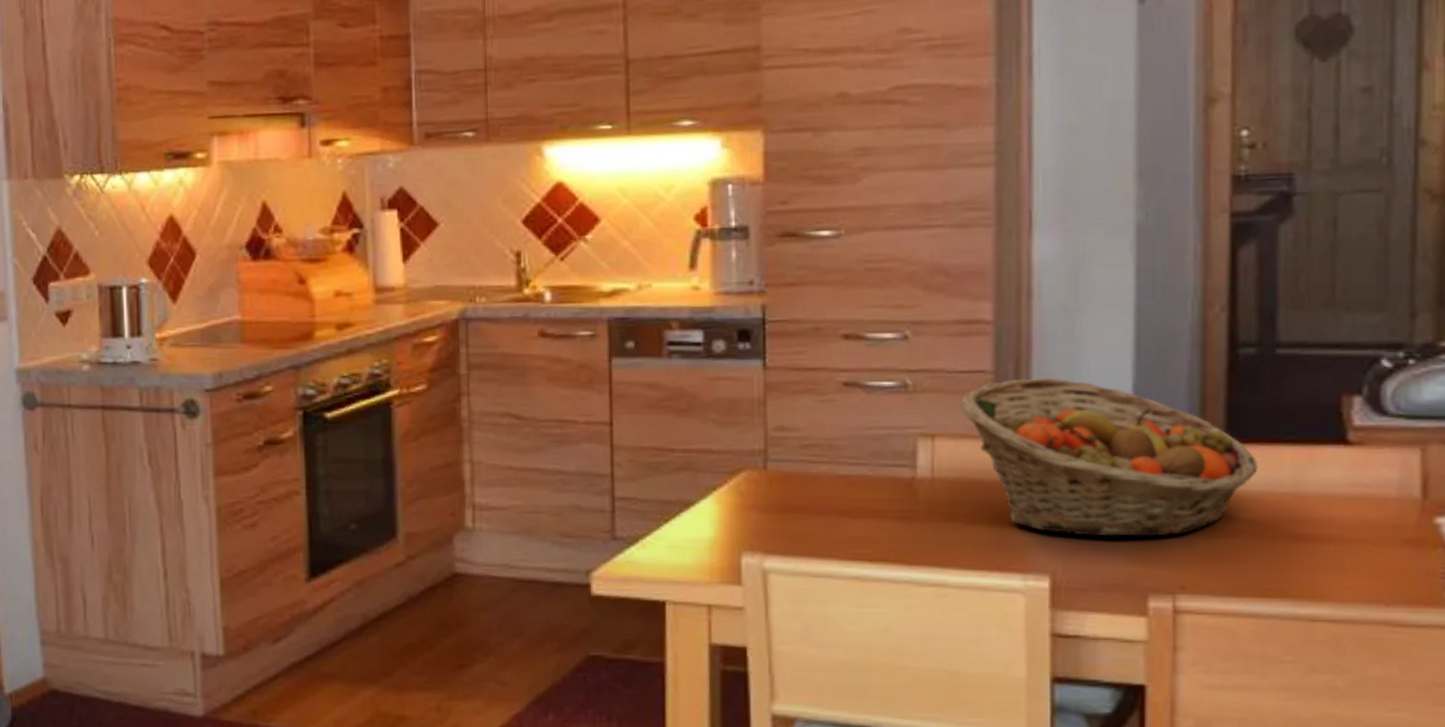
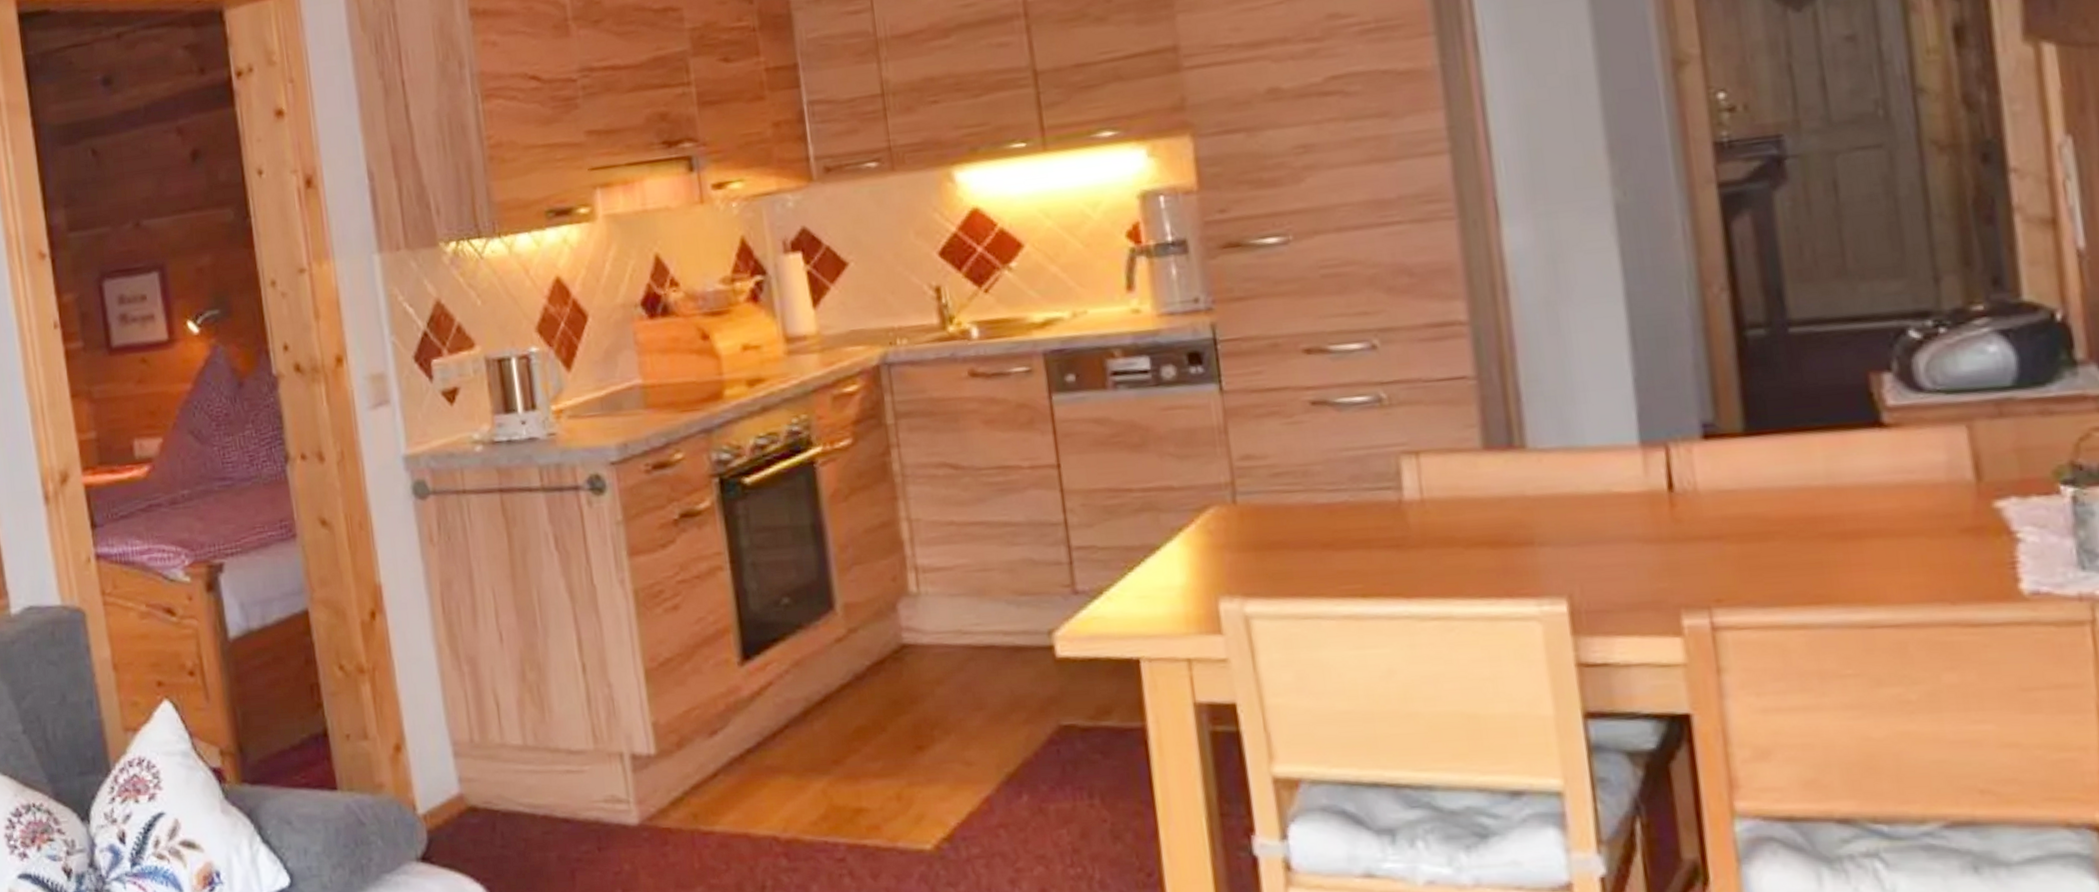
fruit basket: present [960,378,1258,537] -> none [1442,378,1786,551]

